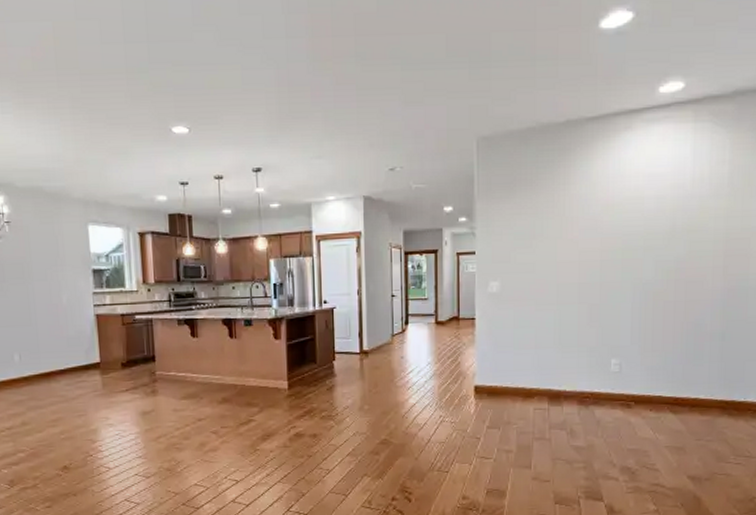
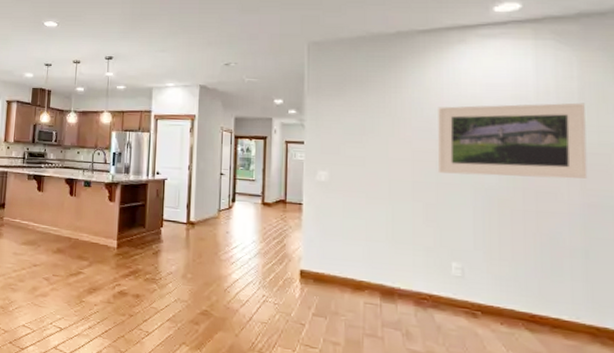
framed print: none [601,188,733,272] -> present [437,102,588,179]

